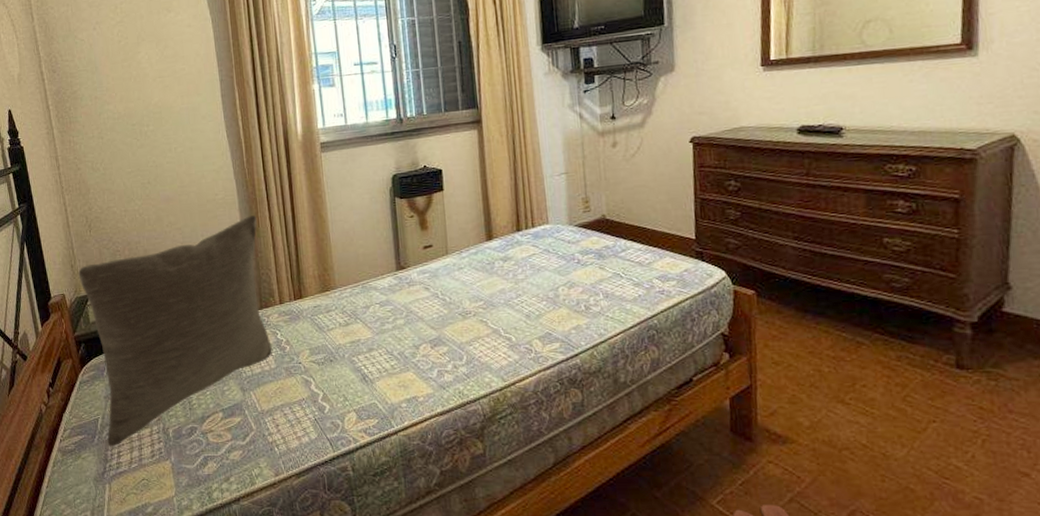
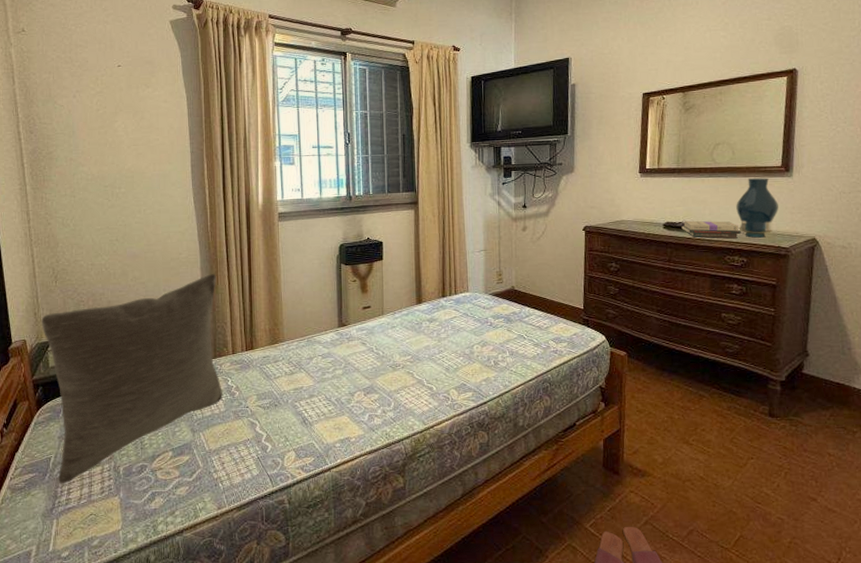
books: none [822,120,906,143] -> present [681,220,741,239]
vase: none [897,60,960,139] -> present [736,178,779,238]

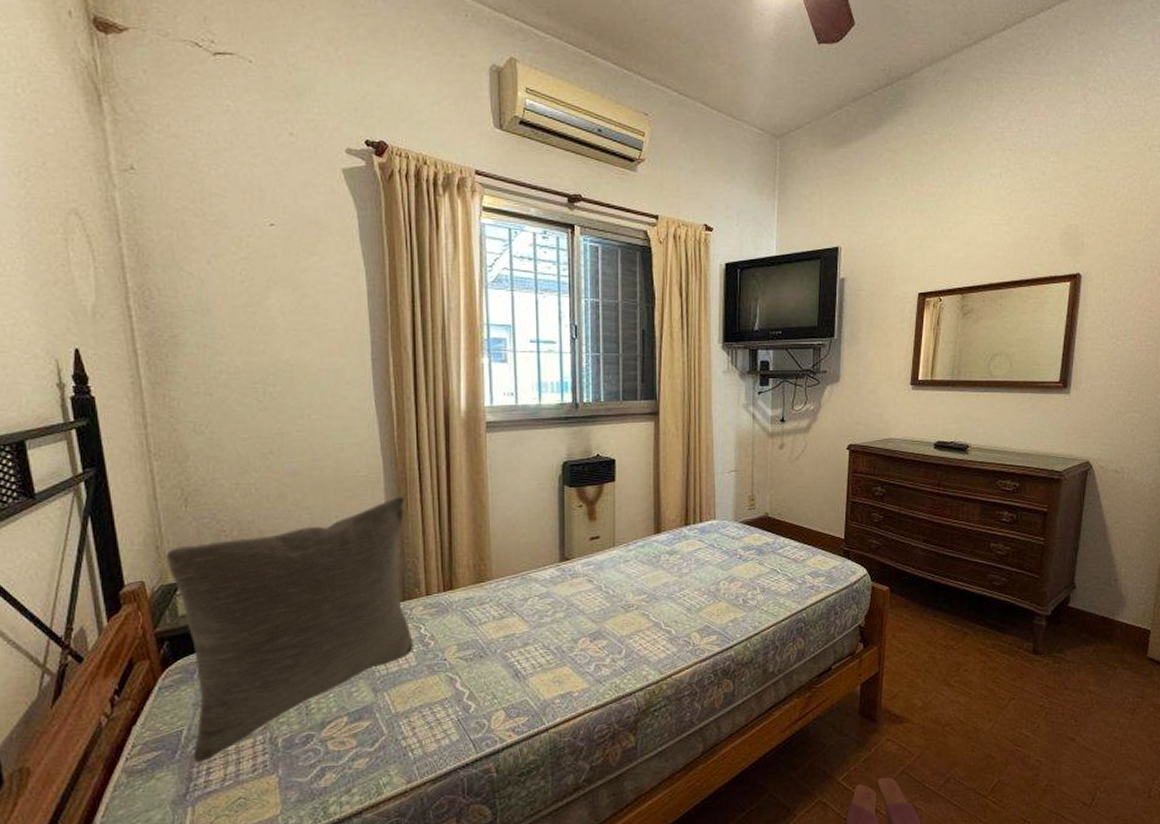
books: present [681,220,741,239] -> none [953,440,1015,461]
vase: present [736,178,779,238] -> none [1011,394,1055,460]

